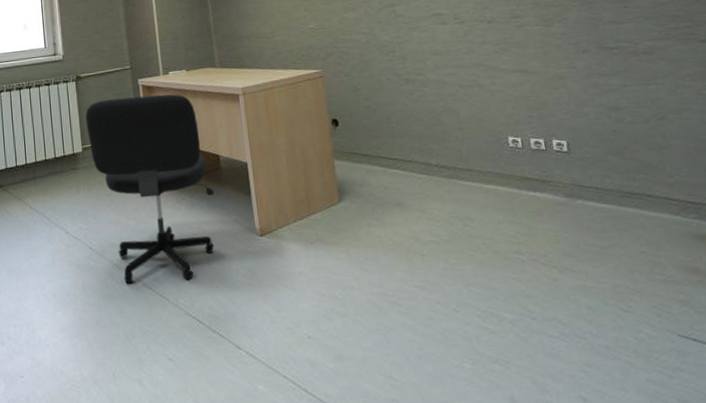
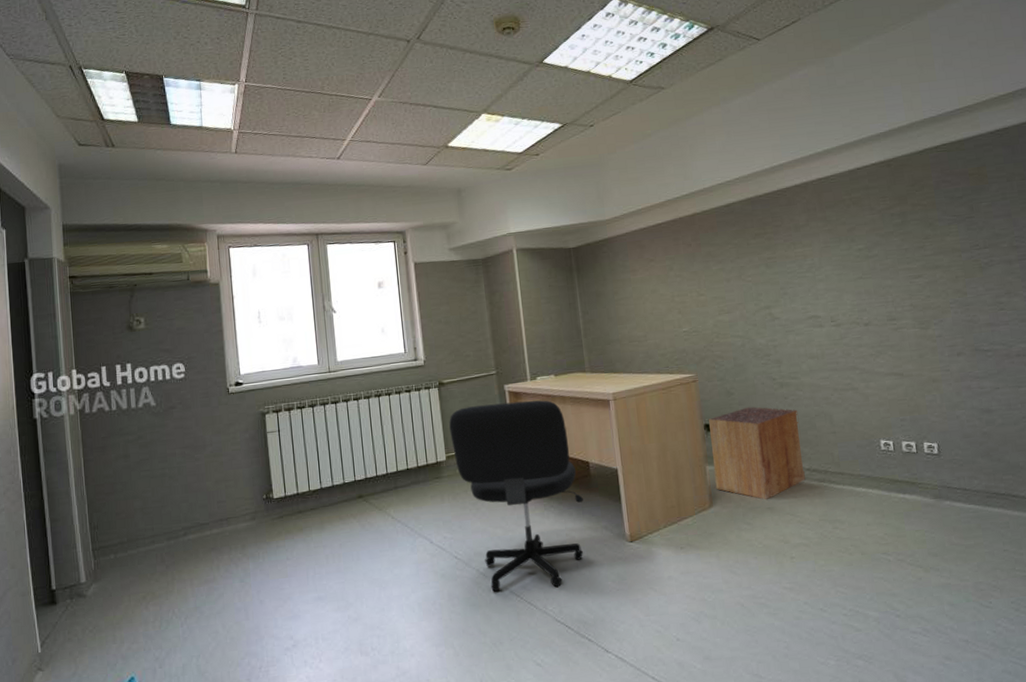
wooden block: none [336,102,434,196] -> present [709,407,806,500]

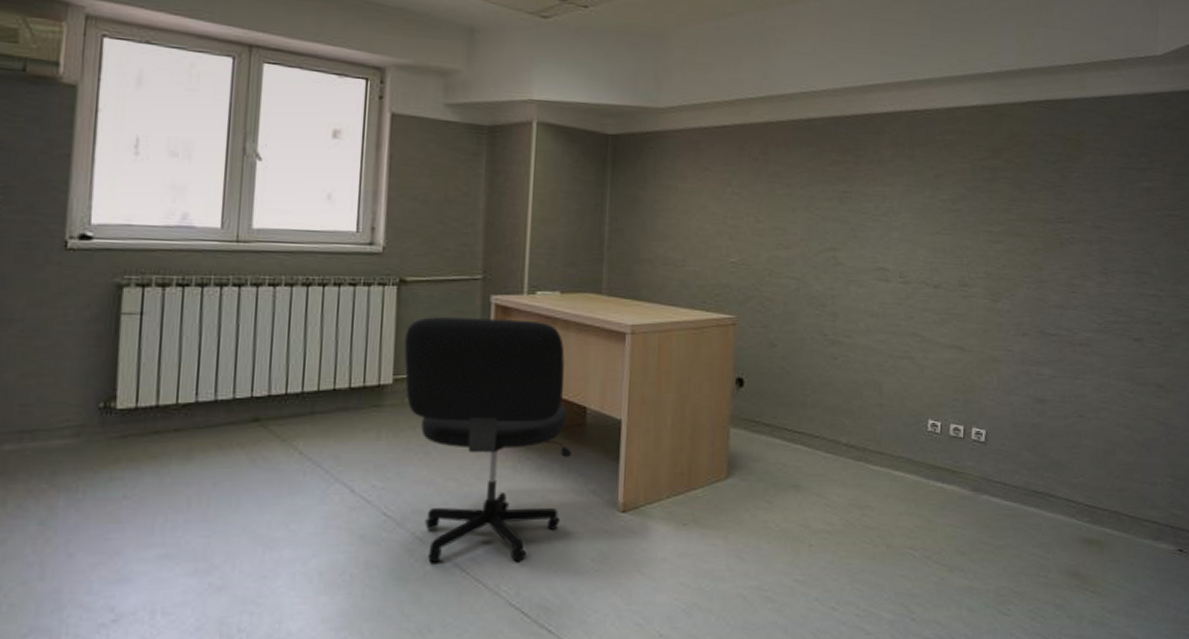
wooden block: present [709,407,806,500] -> none [737,364,846,476]

